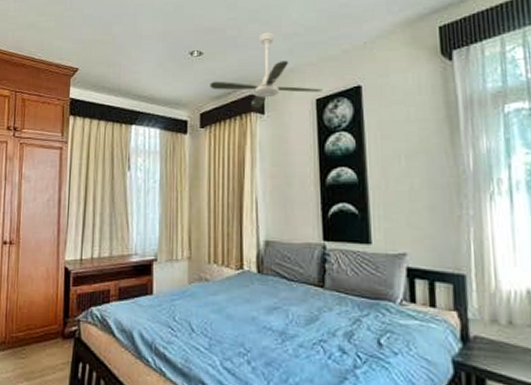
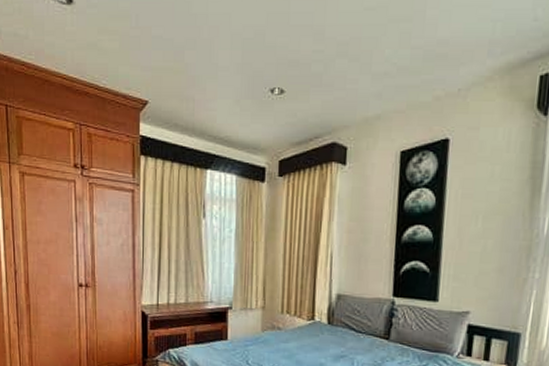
ceiling fan: present [210,32,324,108] -> none [290,70,410,157]

